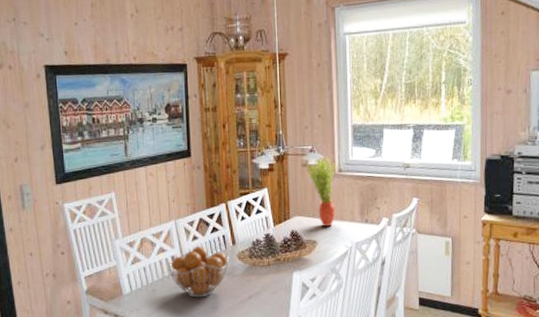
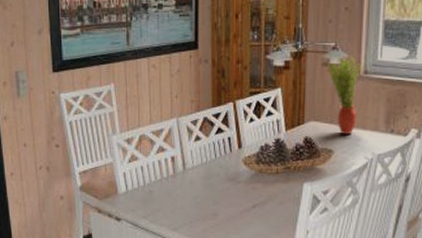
fruit basket: present [167,245,229,298] -> none [166,147,234,203]

